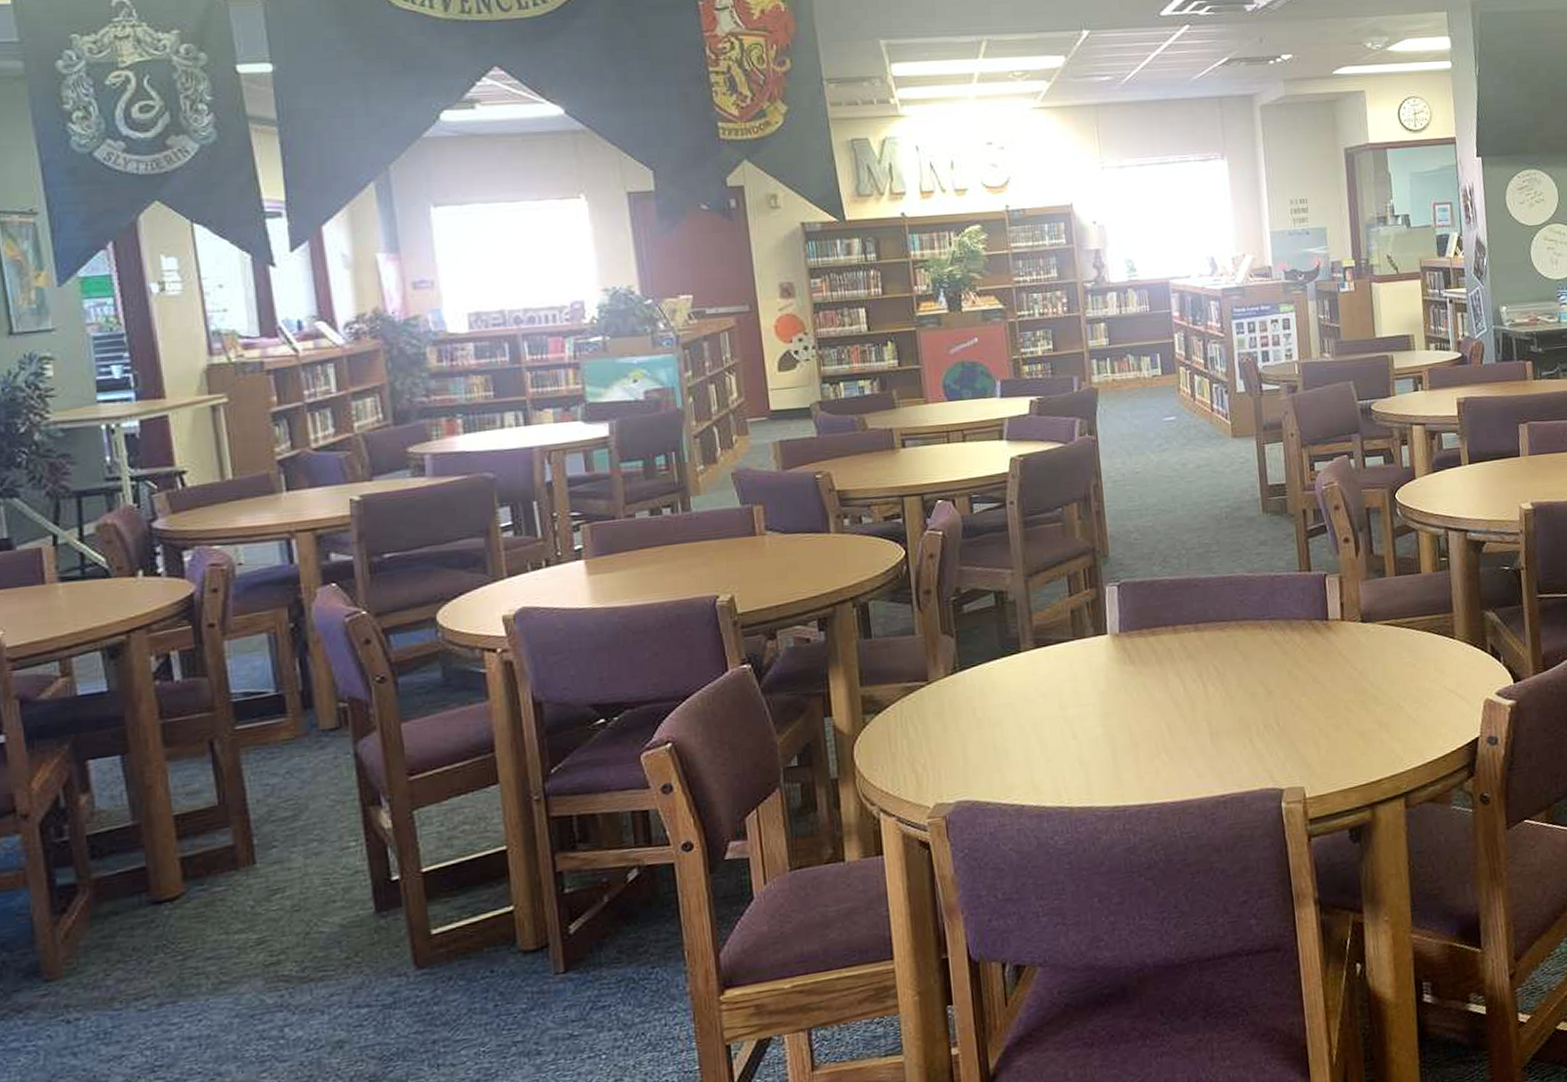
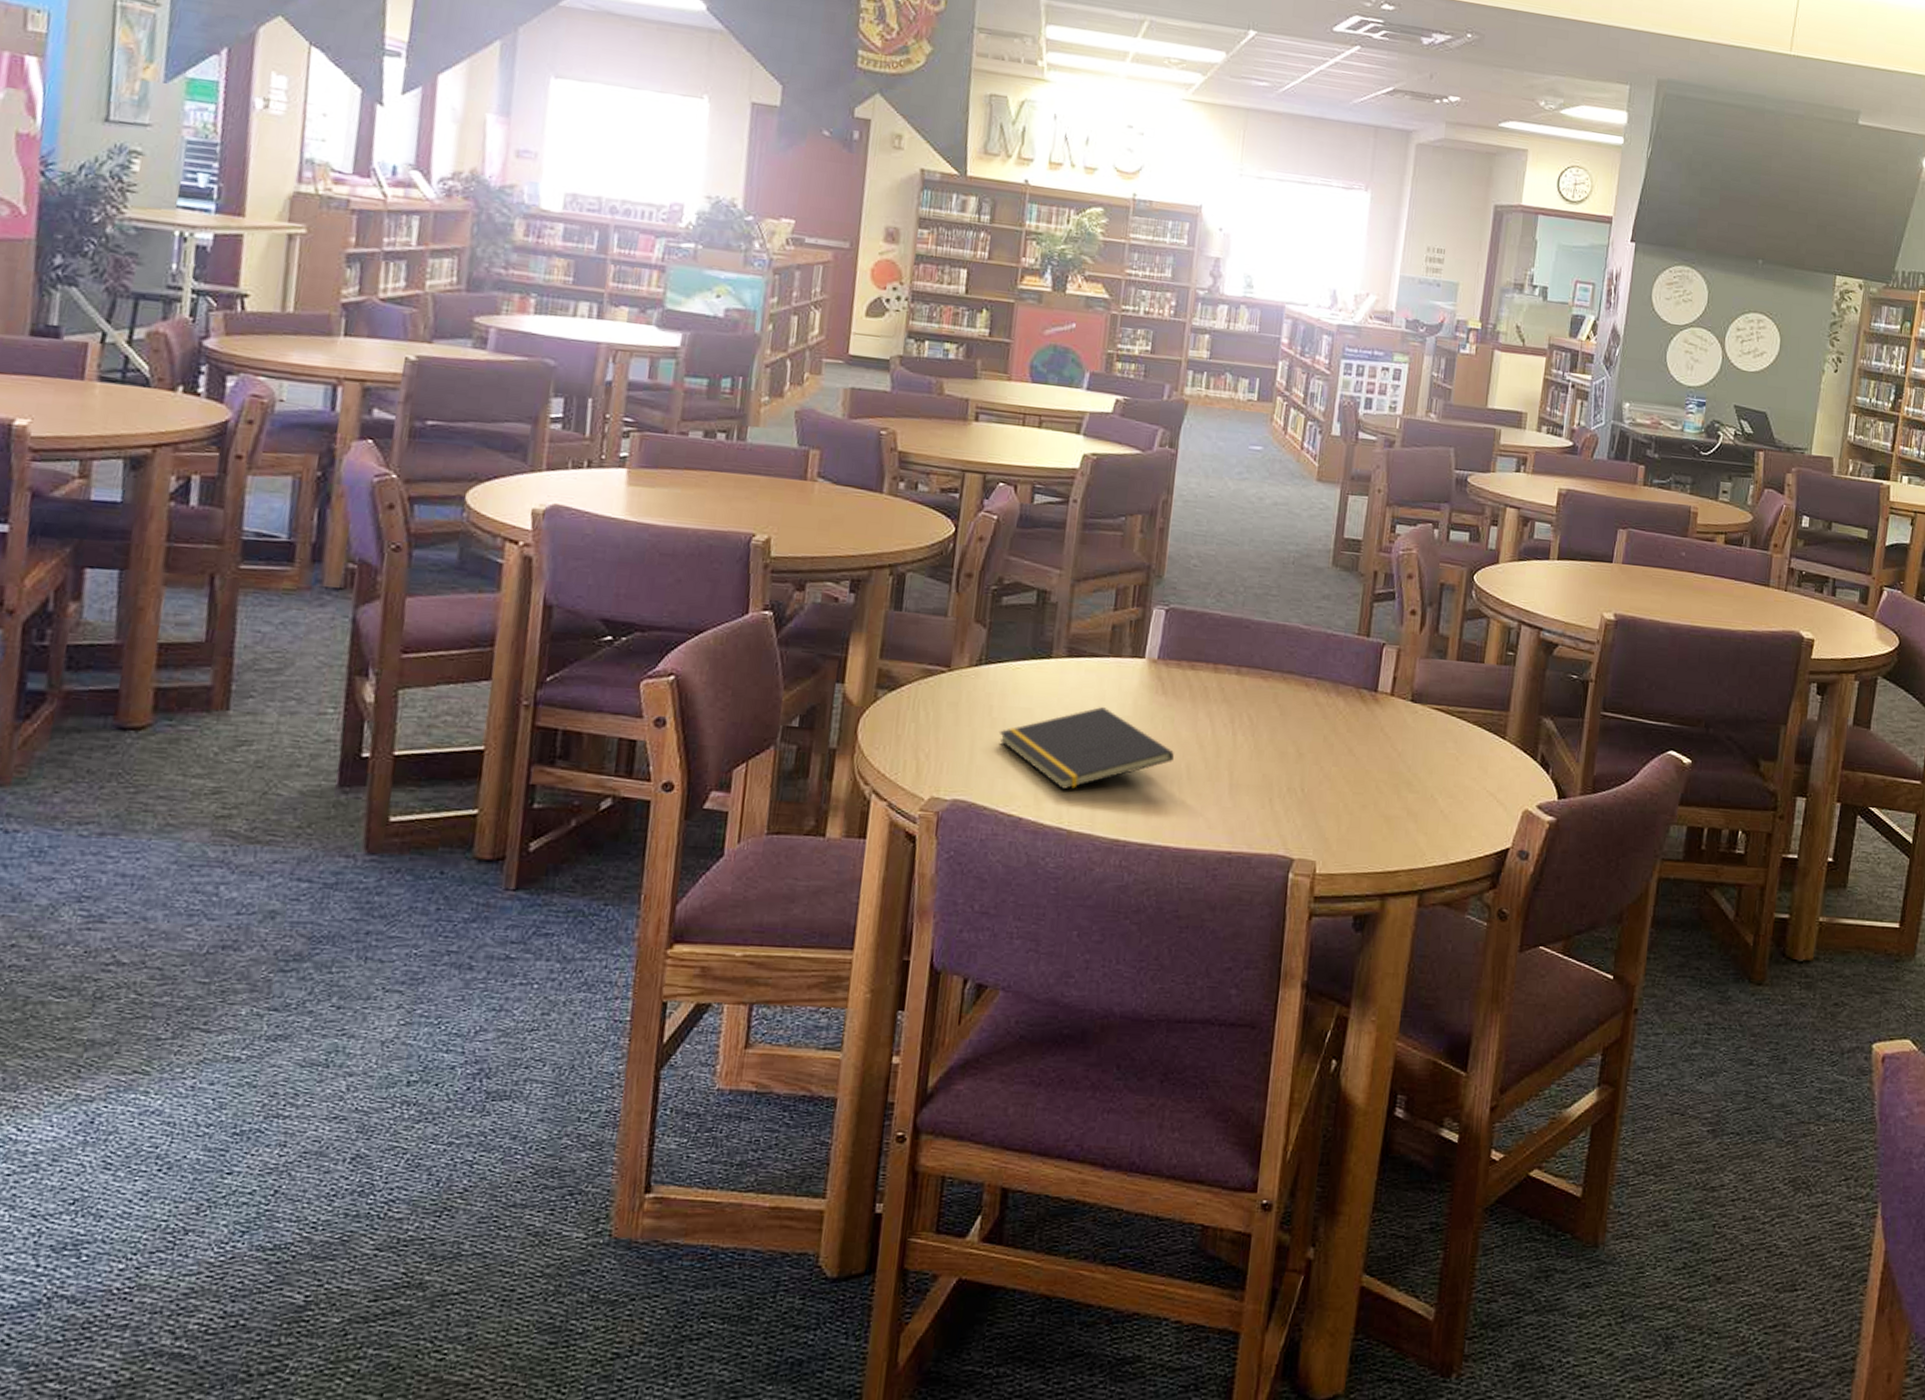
notepad: none [986,686,1153,772] -> present [998,706,1174,791]

